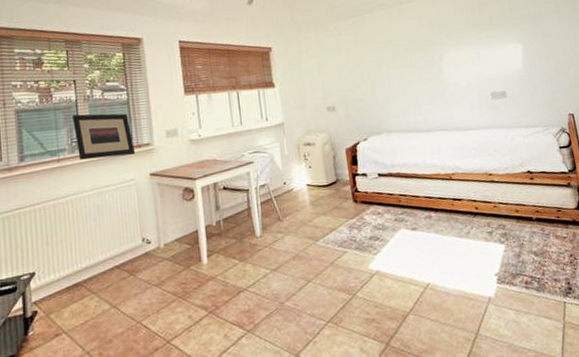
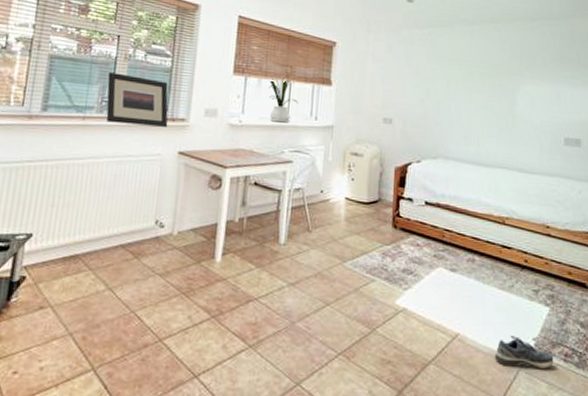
house plant: none [217,83,248,131] -> present [268,72,298,124]
athletic shoe: none [464,275,517,303] -> present [494,336,554,370]

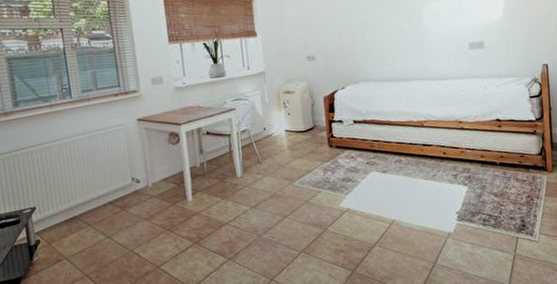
picture frame: present [106,72,168,127] -> none [61,61,123,106]
athletic shoe: present [494,336,554,370] -> none [426,213,475,237]

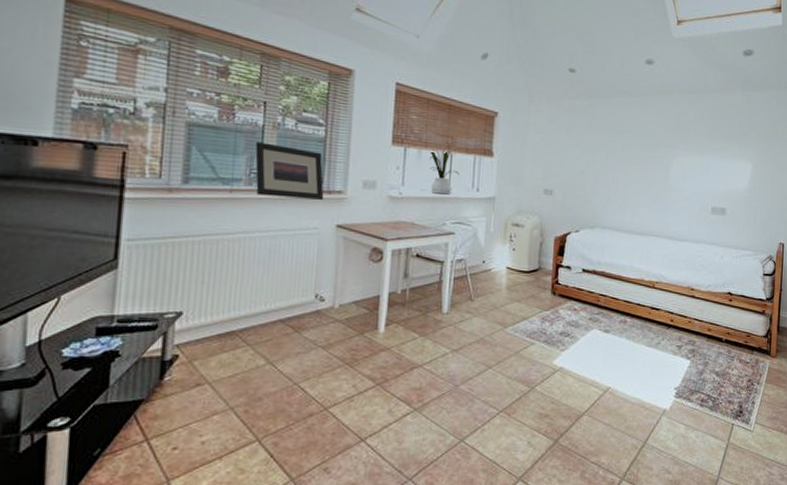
picture frame: none [61,61,123,106] -> present [255,142,324,200]

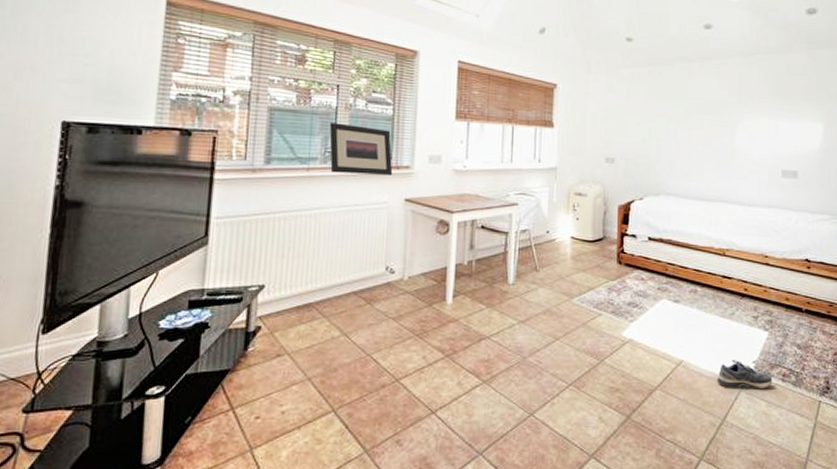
house plant: present [428,142,460,196] -> none [490,115,521,168]
athletic shoe: none [641,387,692,414] -> present [717,360,772,390]

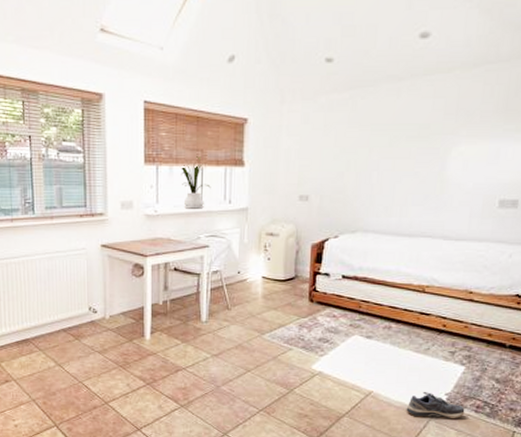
picture frame: present [329,123,393,175] -> none [27,174,88,223]
house plant: none [490,115,521,168] -> present [179,156,211,210]

